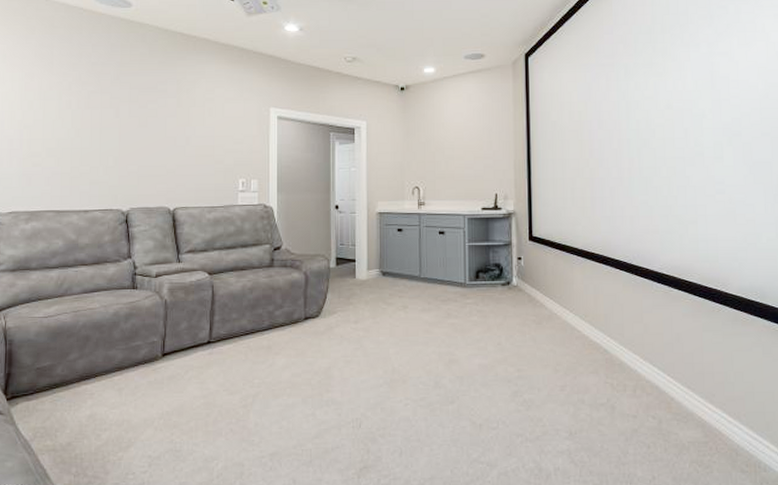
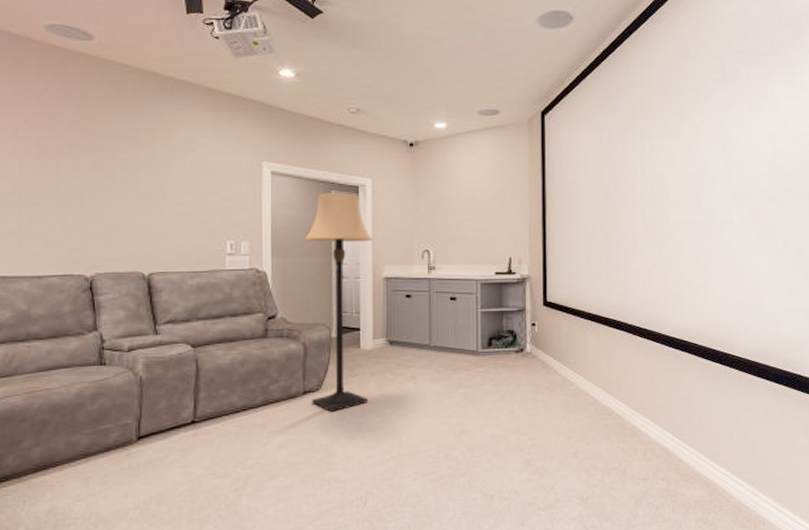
lamp: none [306,135,367,338] -> present [304,193,373,413]

